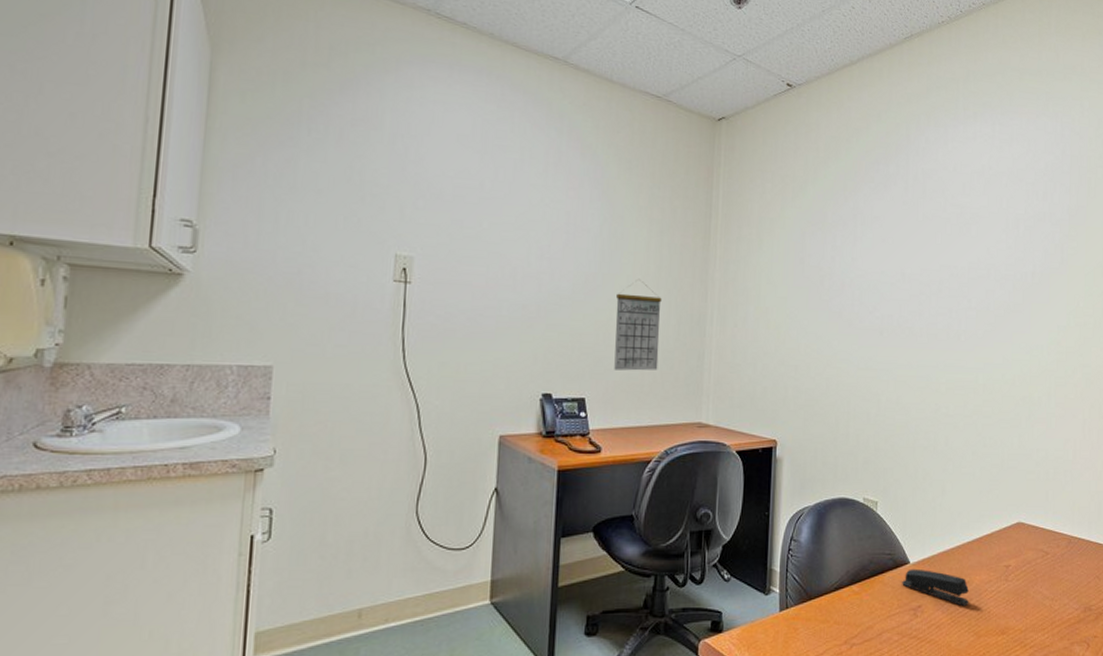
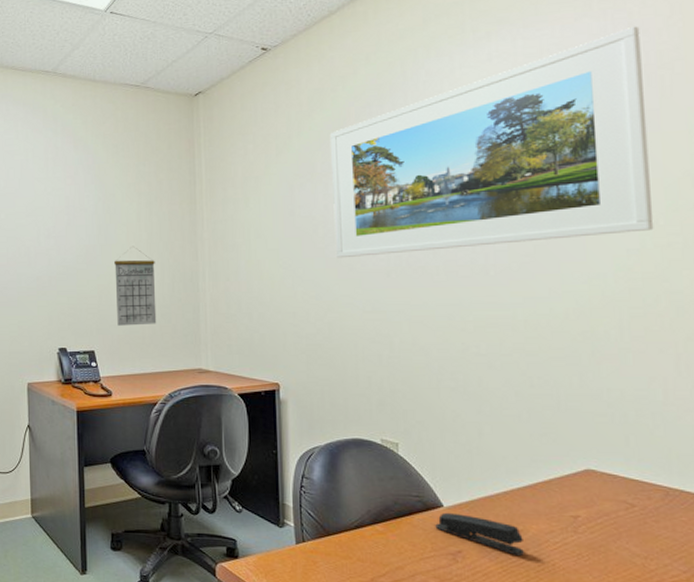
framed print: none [838,131,1078,313] -> present [329,26,654,259]

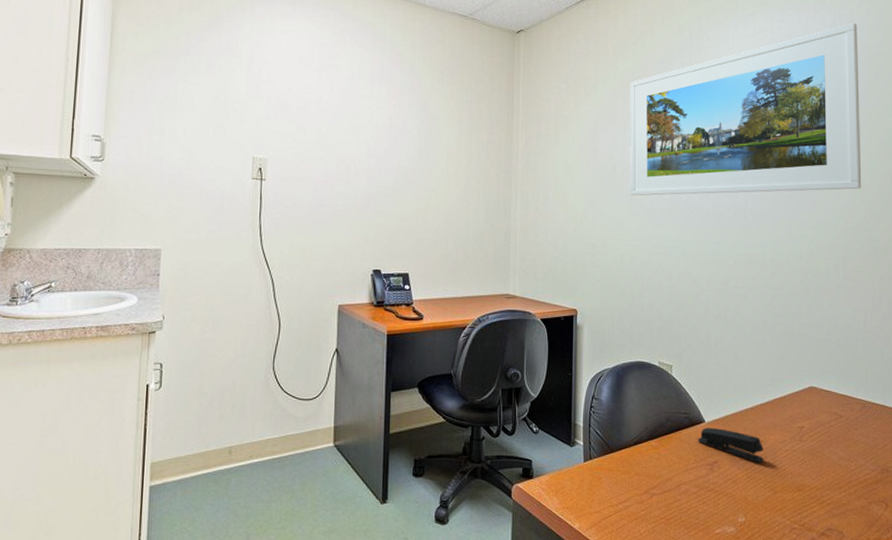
calendar: present [114,245,157,326] -> none [433,171,472,250]

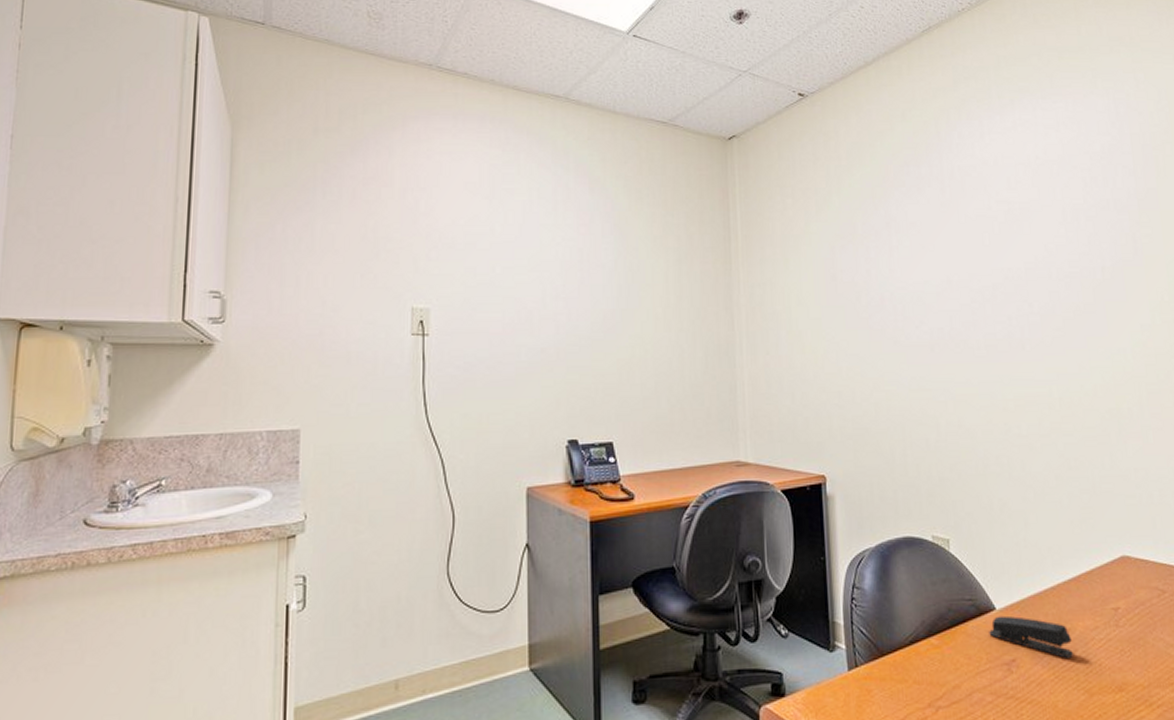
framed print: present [629,23,862,196] -> none [869,107,1161,330]

